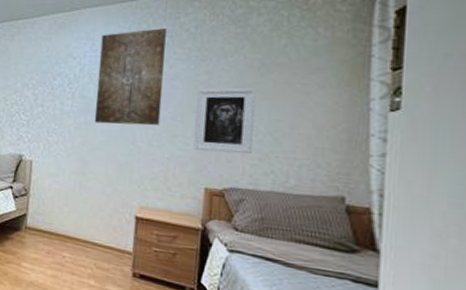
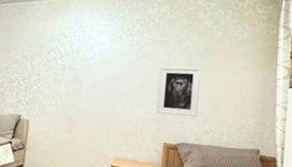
wall art: present [95,28,166,126] -> none [81,17,138,94]

